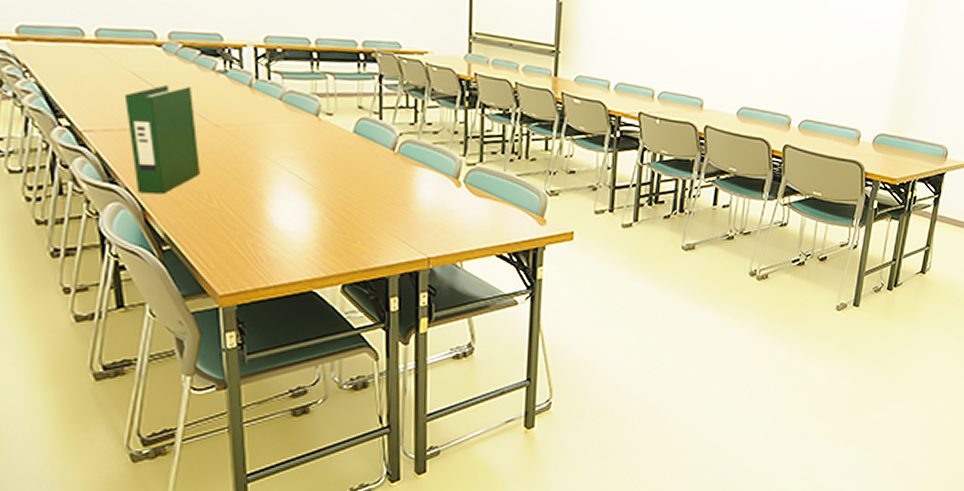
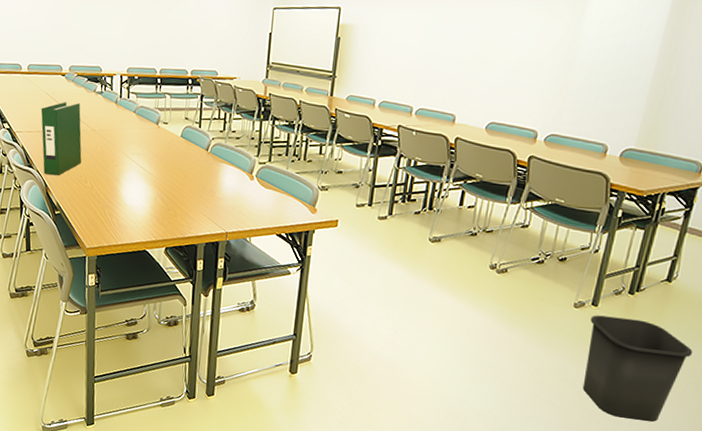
waste bin: none [848,316,947,422] -> present [582,315,693,422]

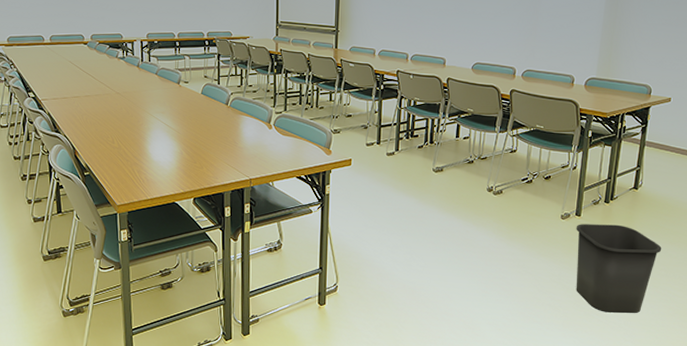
binder: present [40,102,82,175] -> none [65,69,108,138]

